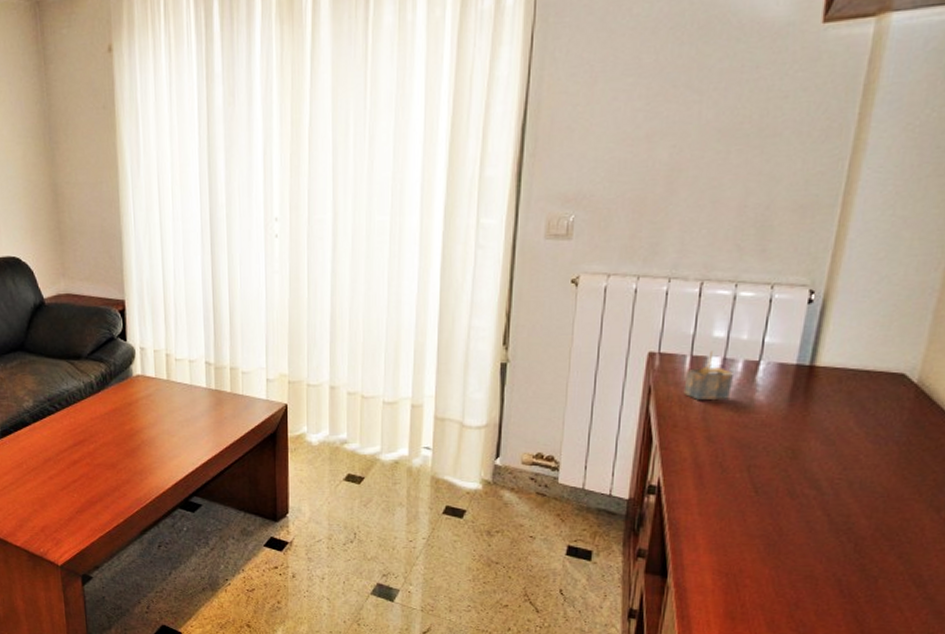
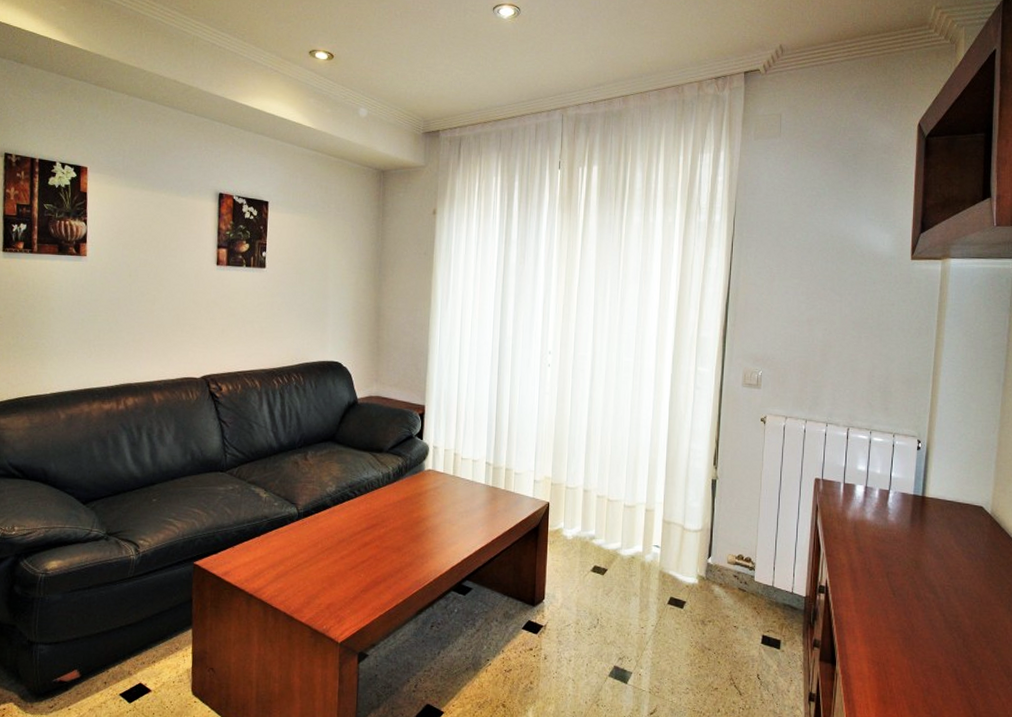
architectural model: present [683,351,733,400] -> none [840,480,873,519]

